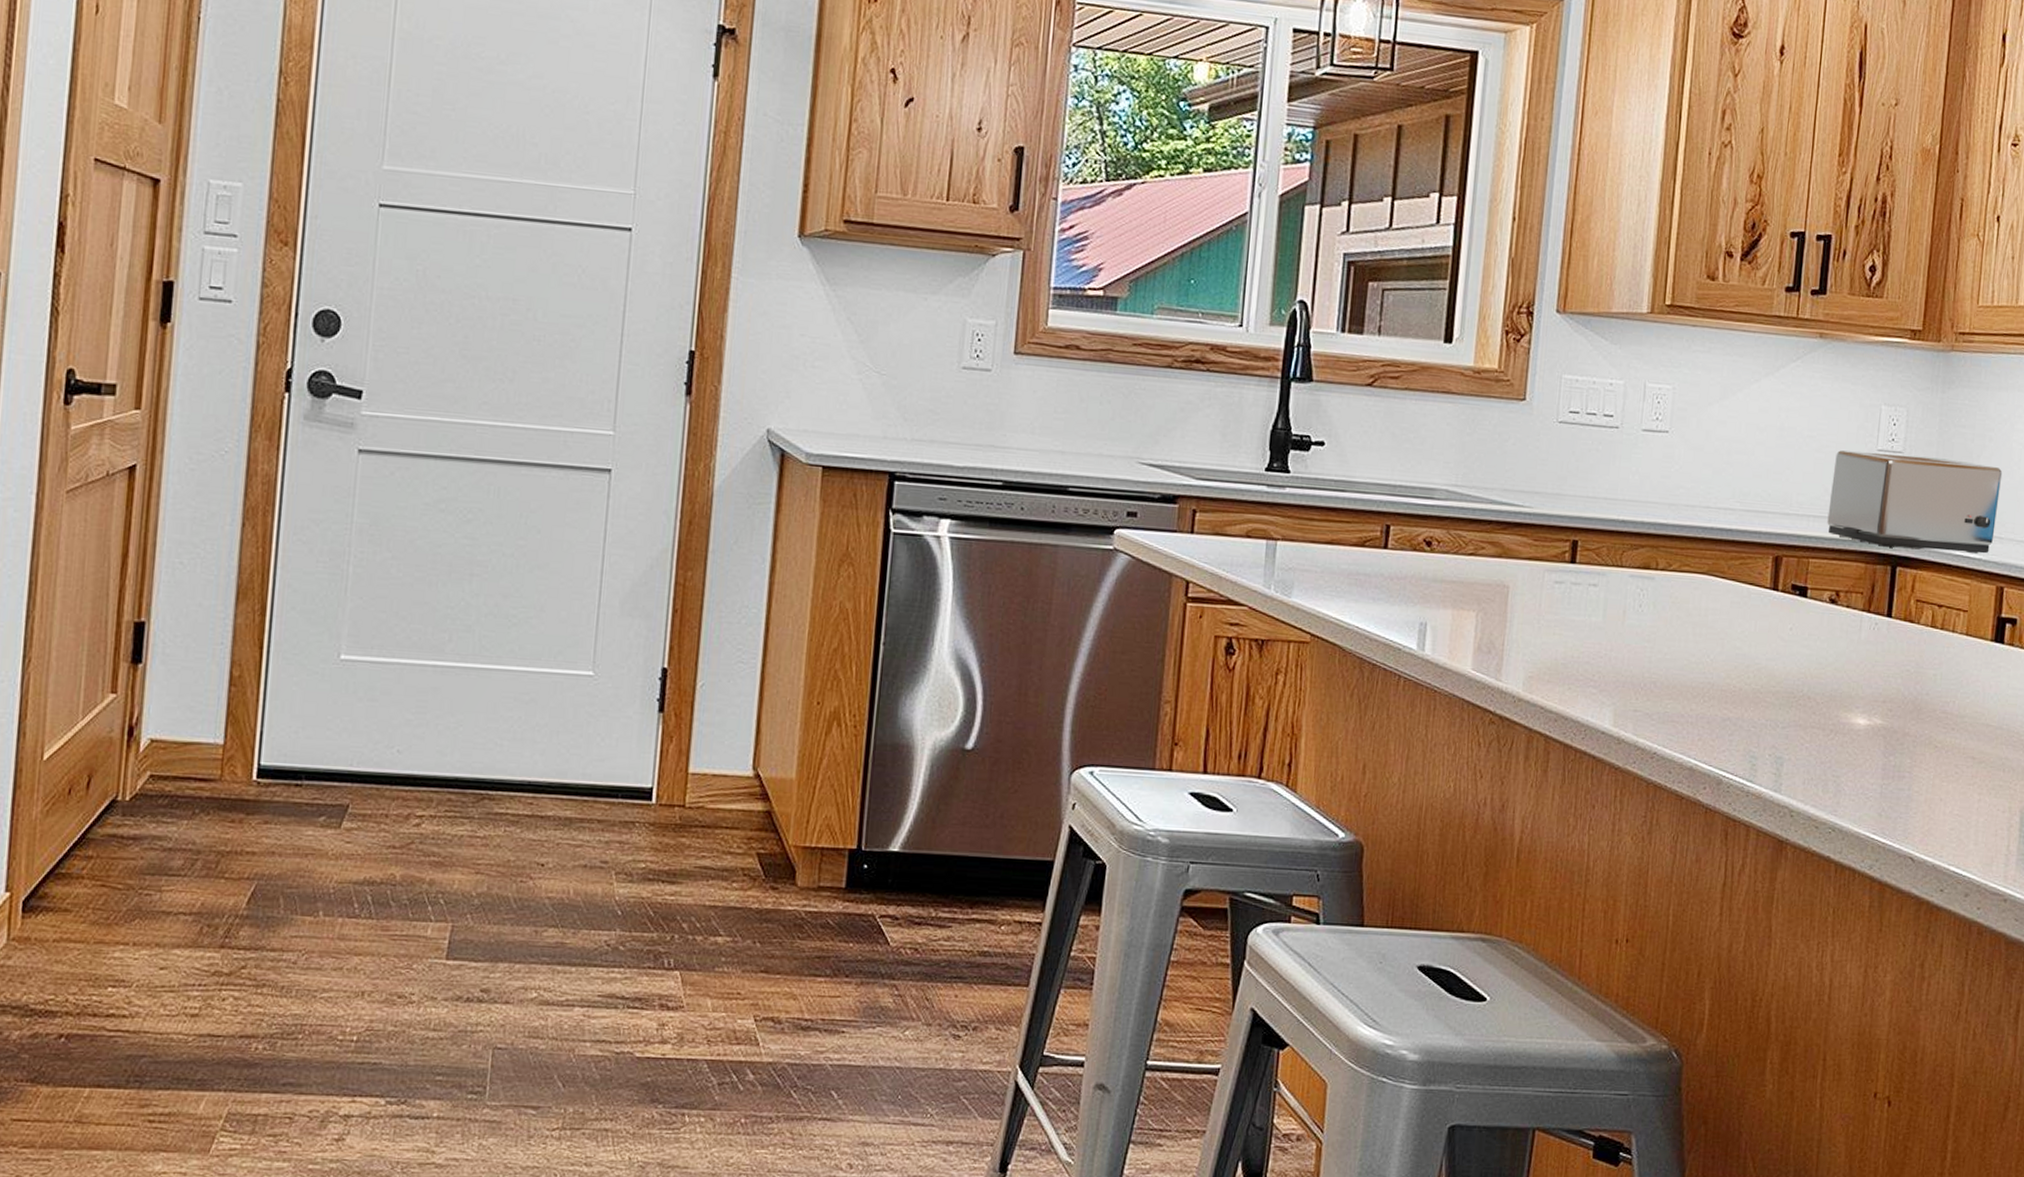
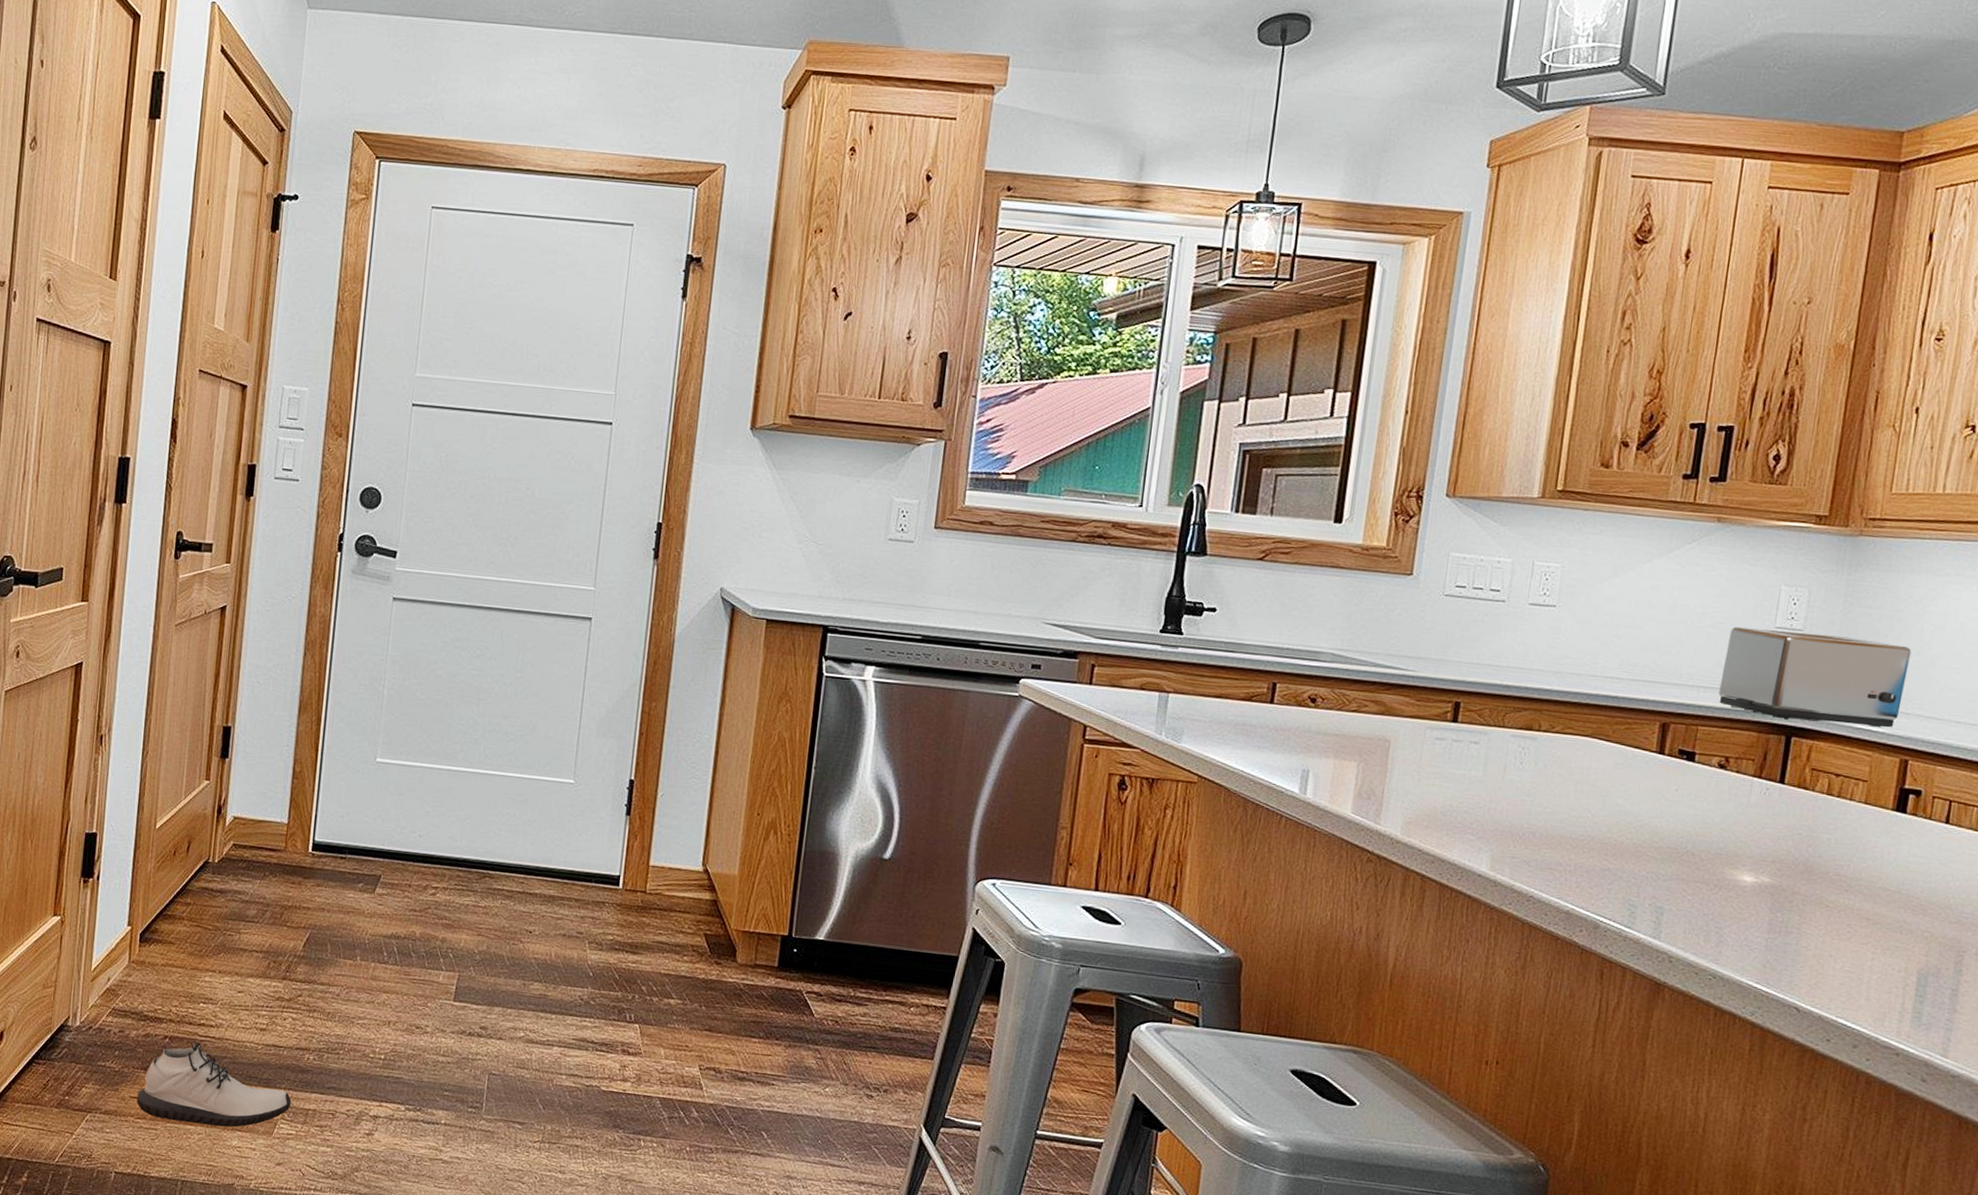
shoe: none [21,1037,235,1148] -> present [137,1040,292,1127]

